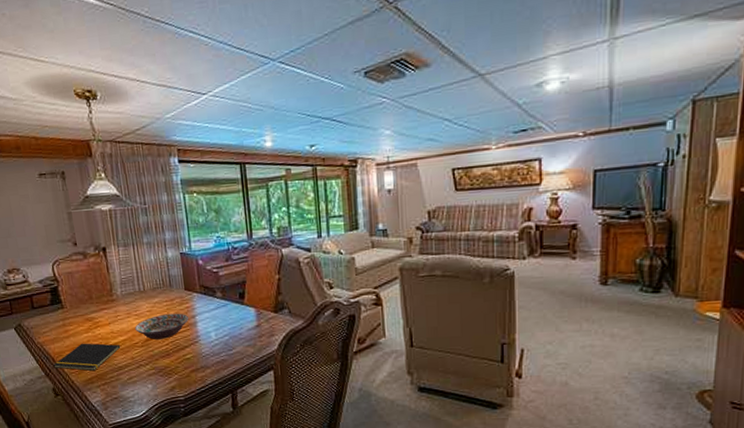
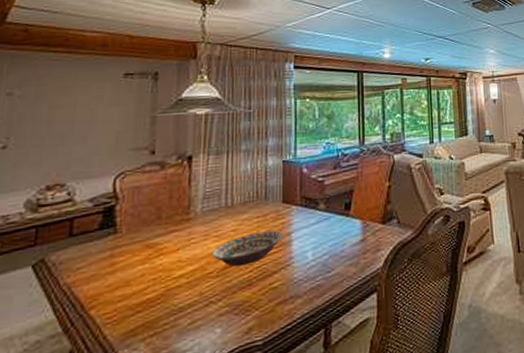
notepad: present [53,343,121,372] -> none [80,276,188,320]

